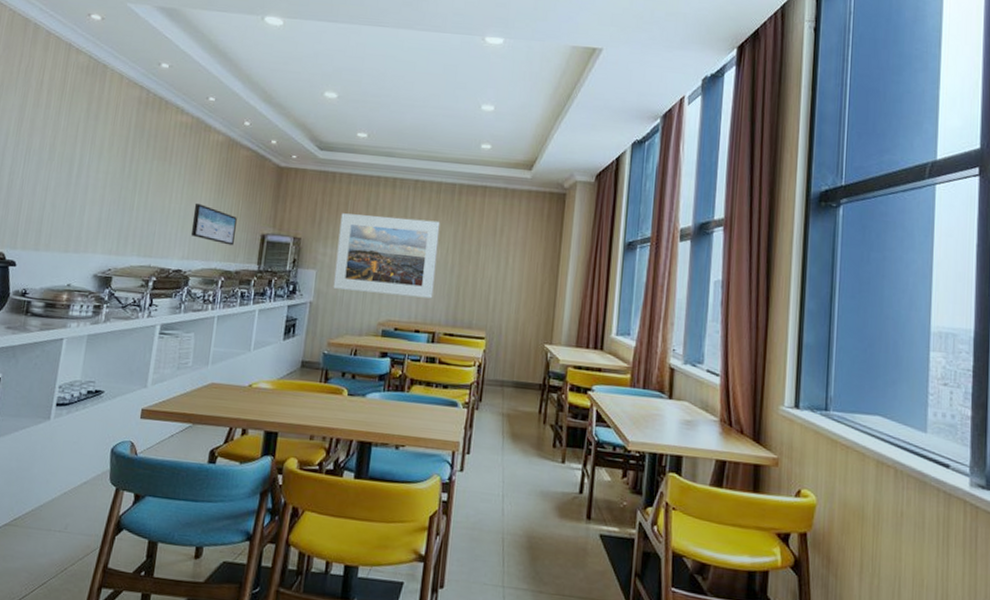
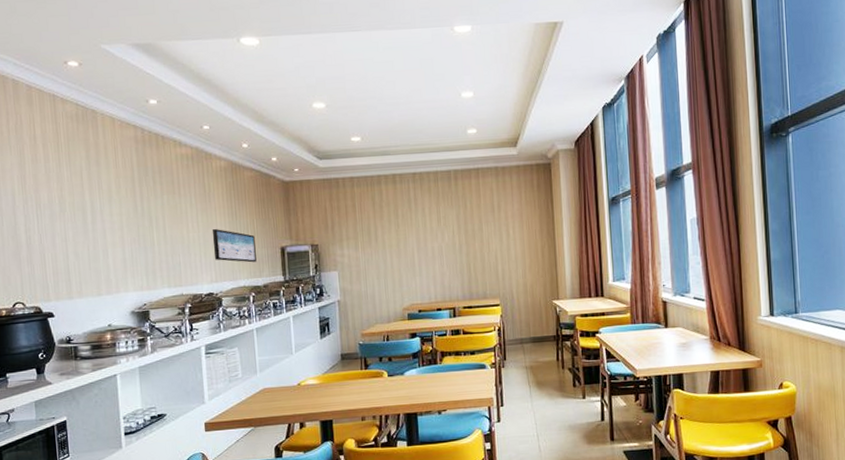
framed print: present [333,213,440,299] -> none [351,208,448,285]

